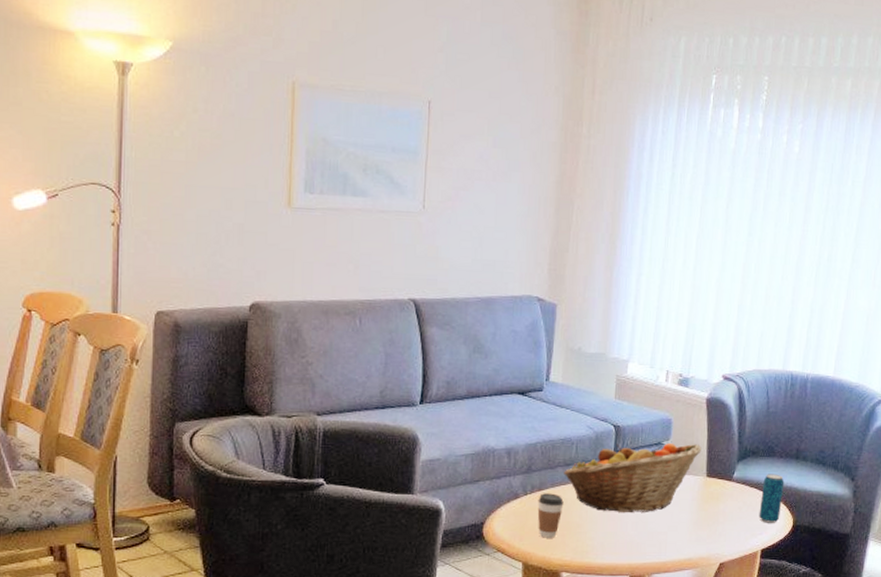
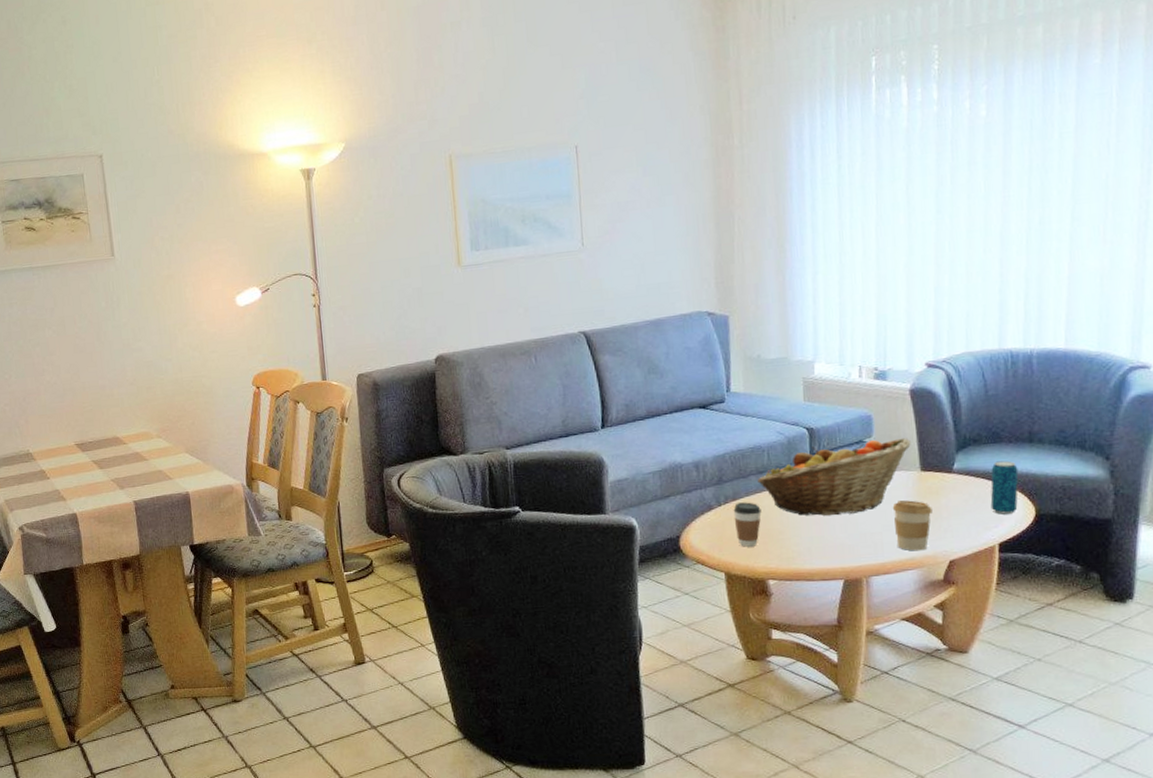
coffee cup: none [678,503,712,552] -> present [892,500,933,551]

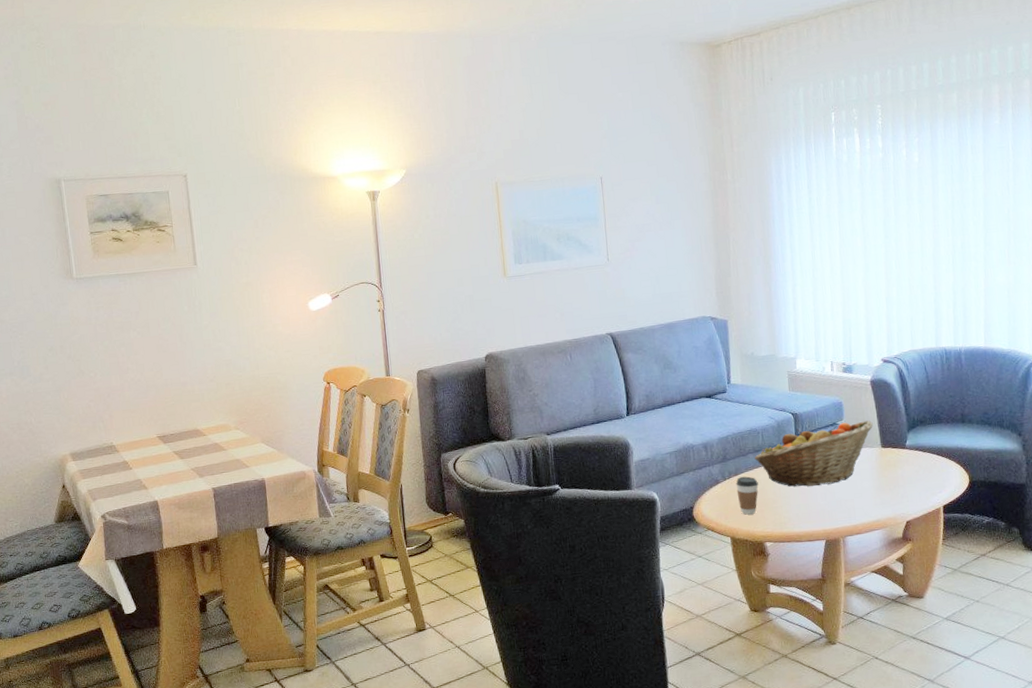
coffee cup: present [892,500,933,551] -> none [861,472,892,514]
beverage can: present [990,460,1019,515] -> none [934,438,956,482]

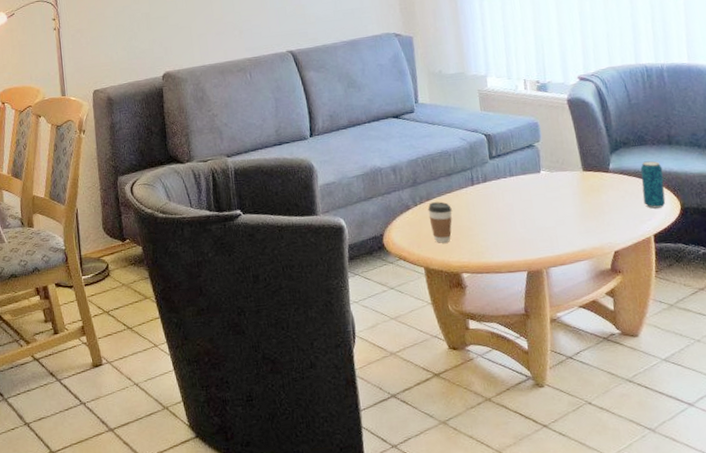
fruit basket: present [754,420,873,487] -> none [446,142,573,213]
beverage can: none [934,438,956,482] -> present [640,160,666,209]

